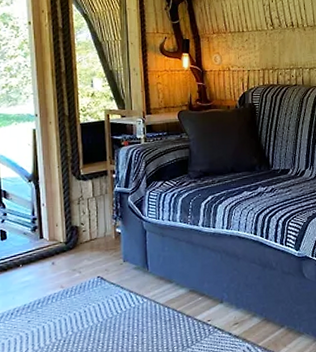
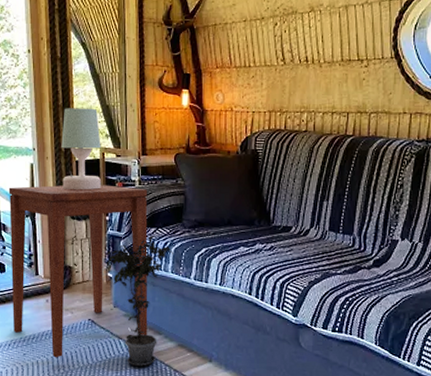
side table: none [9,144,159,321] -> present [8,185,148,358]
table lamp: none [65,73,106,151] -> present [61,108,101,190]
potted plant: none [114,188,182,318] -> present [106,235,174,367]

